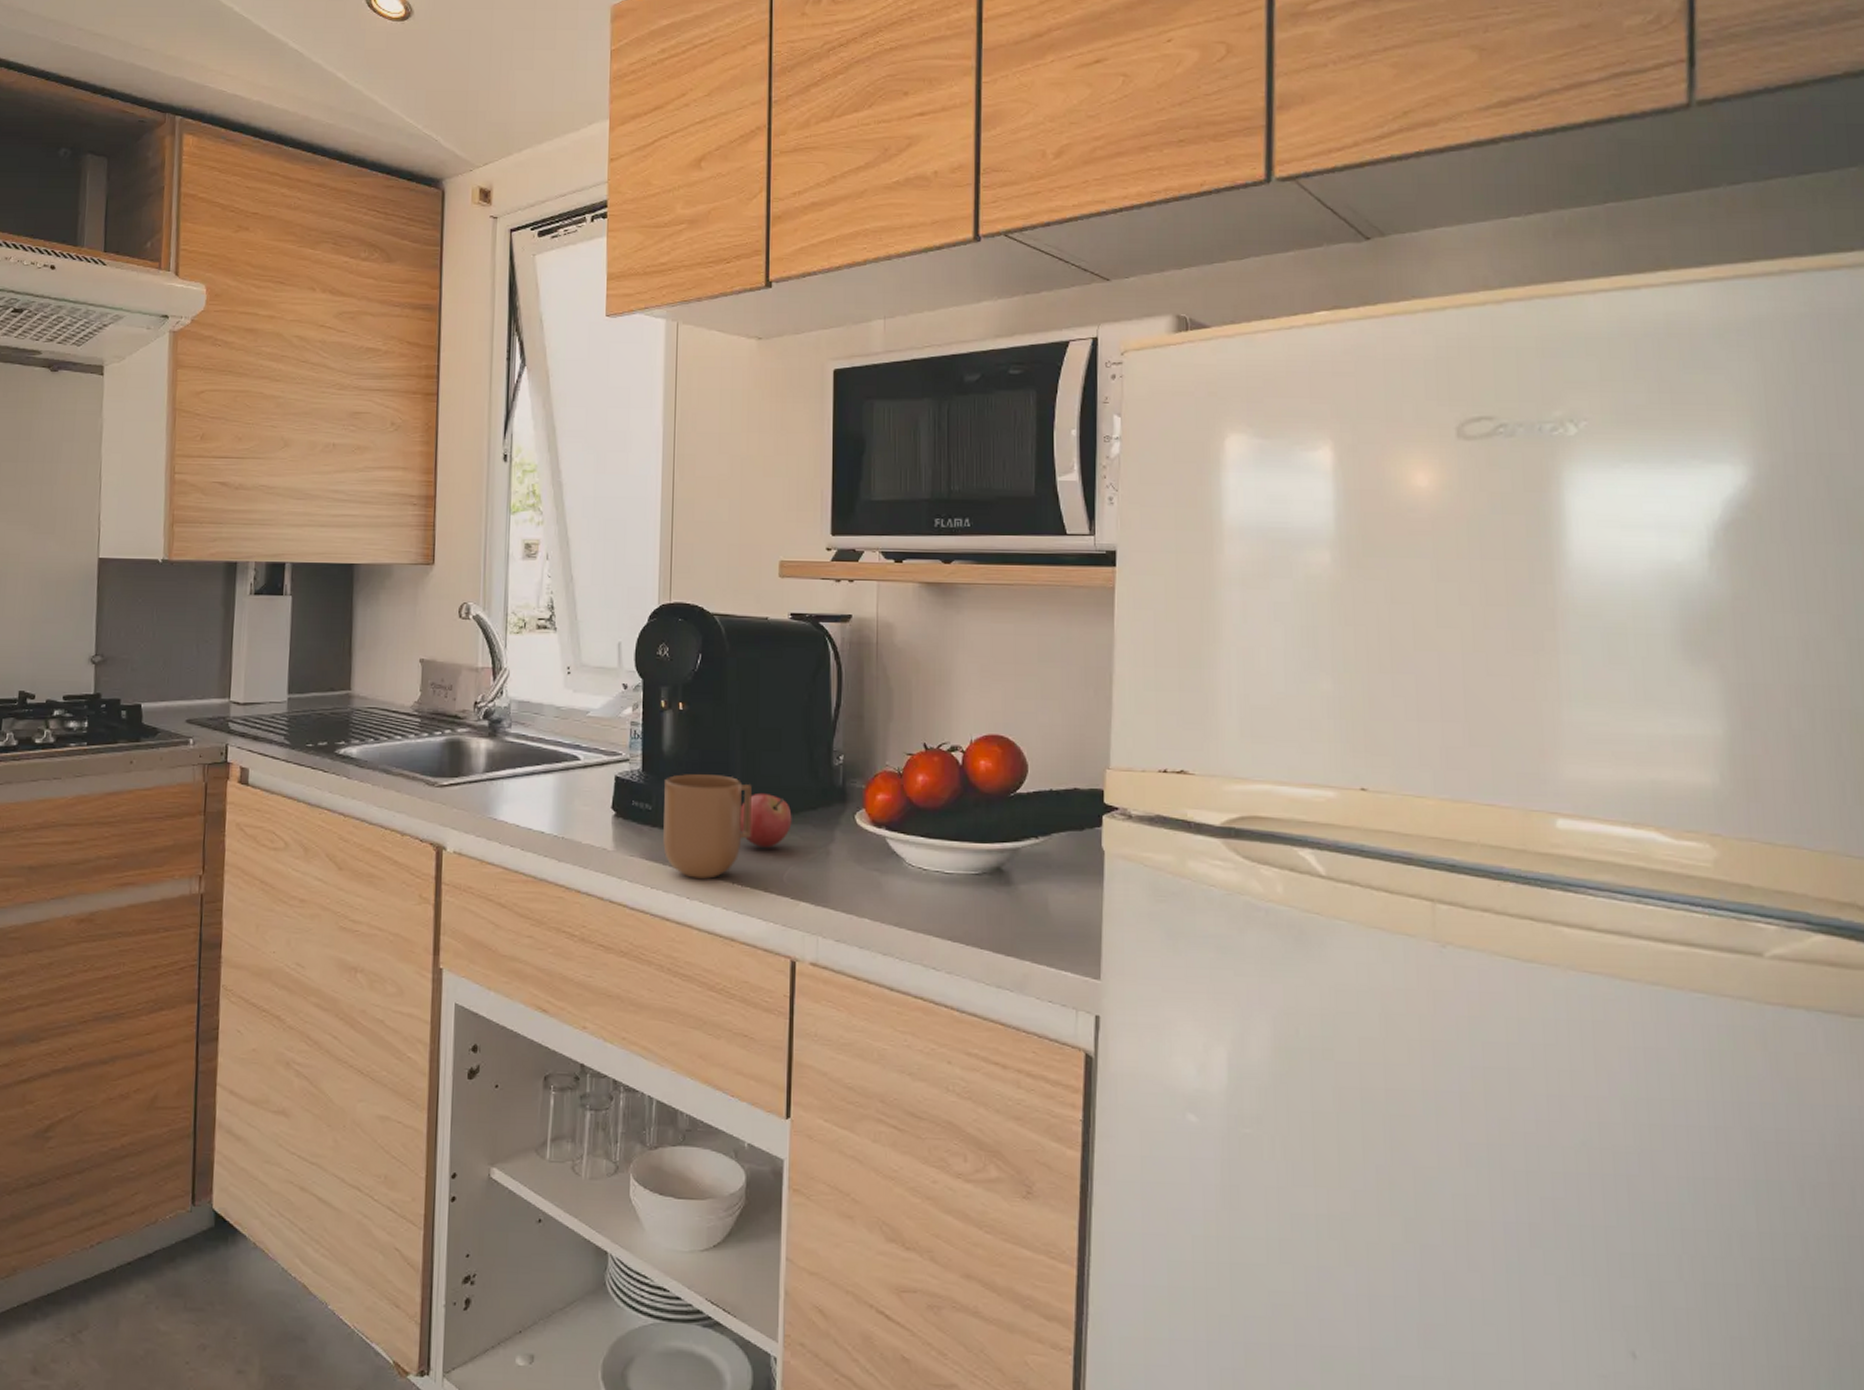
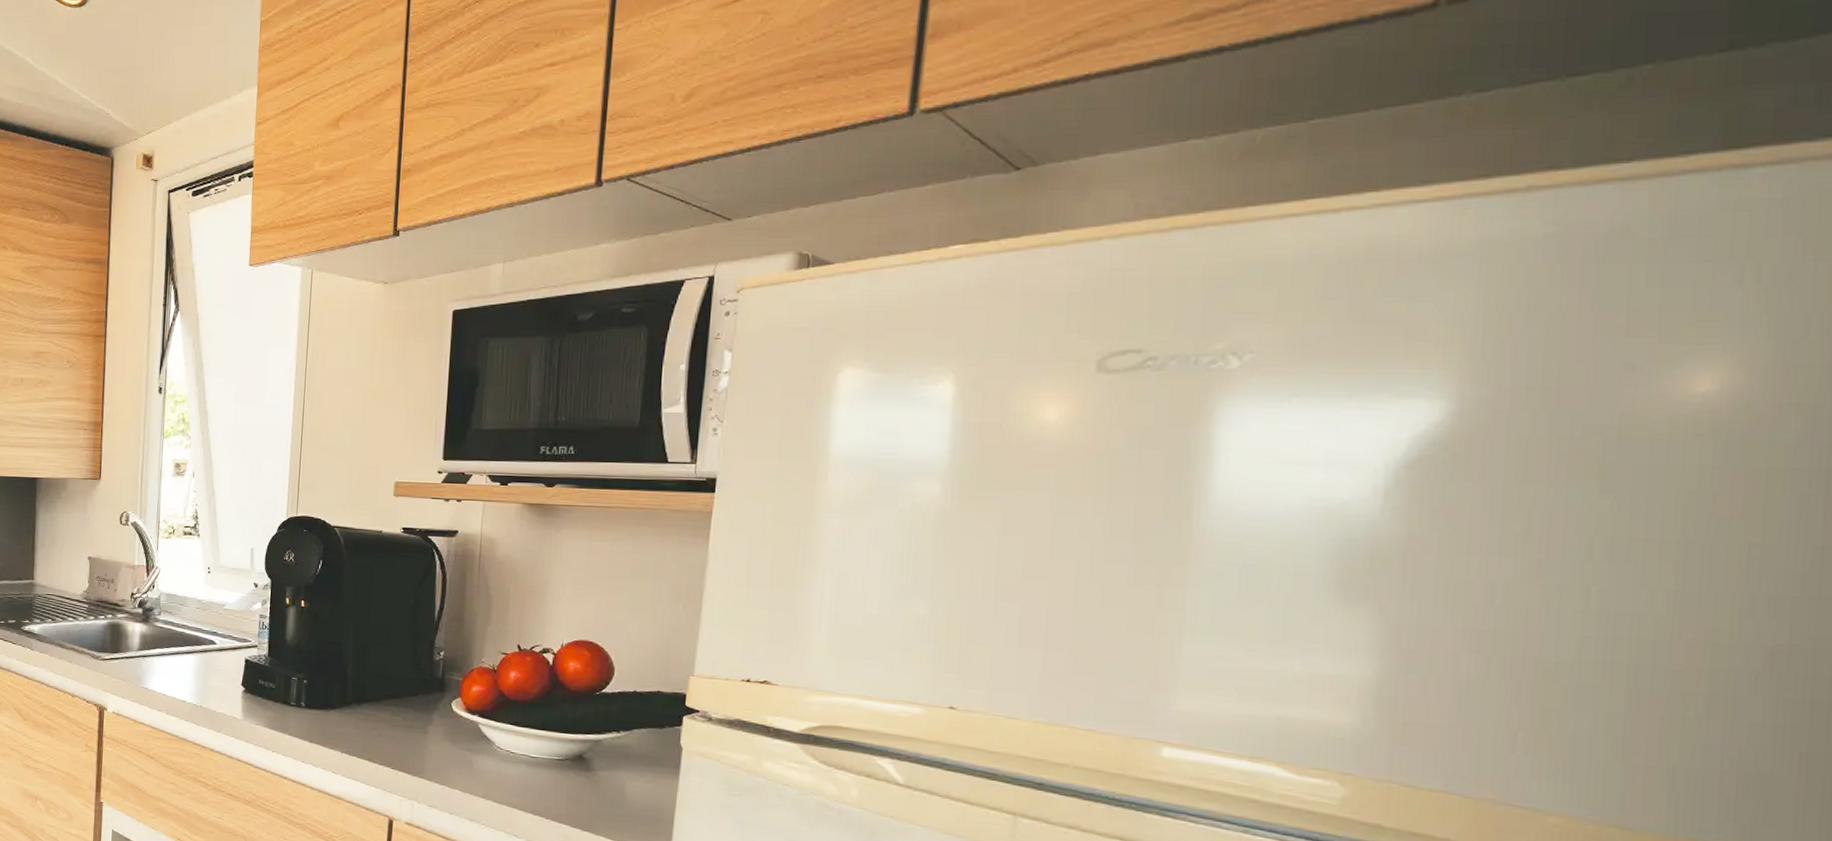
mug: present [663,773,752,879] -> none [283,660,361,748]
fruit: present [739,792,792,848] -> none [349,679,396,725]

